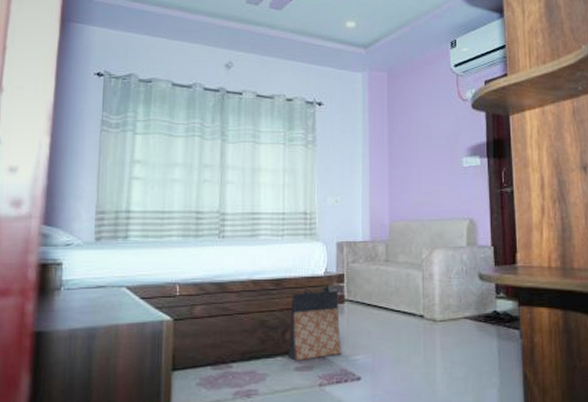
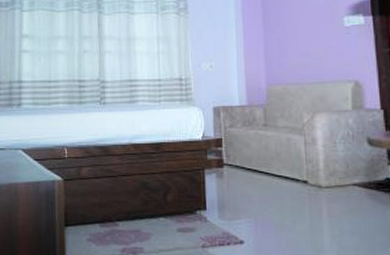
bag: present [288,286,342,361] -> none [170,150,224,222]

